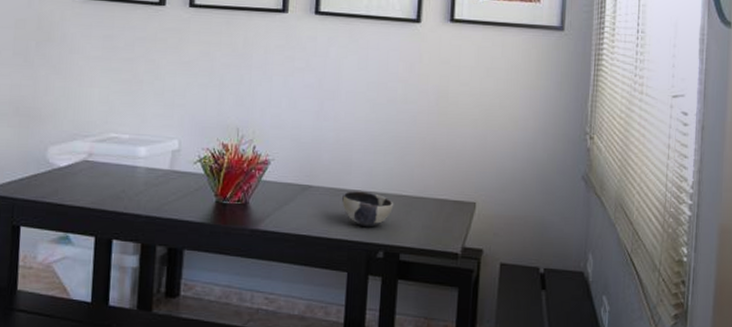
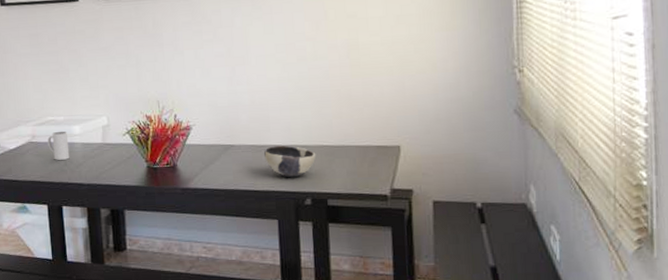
mug: none [106,151,132,185] -> present [47,131,70,160]

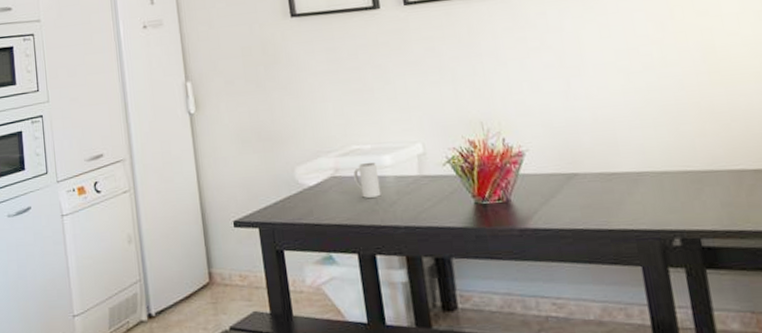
bowl: present [264,145,316,178] -> none [615,172,680,213]

